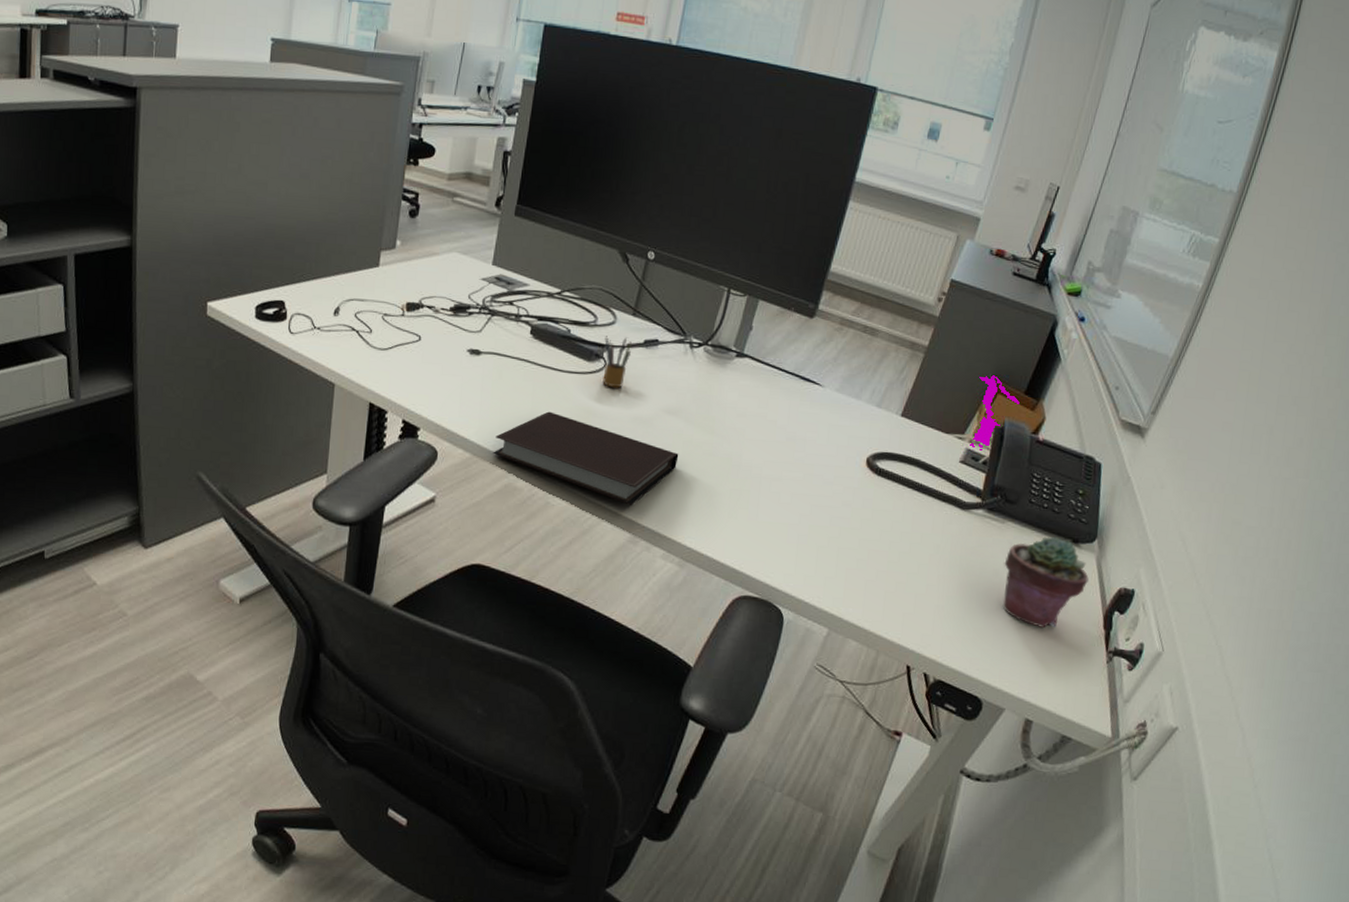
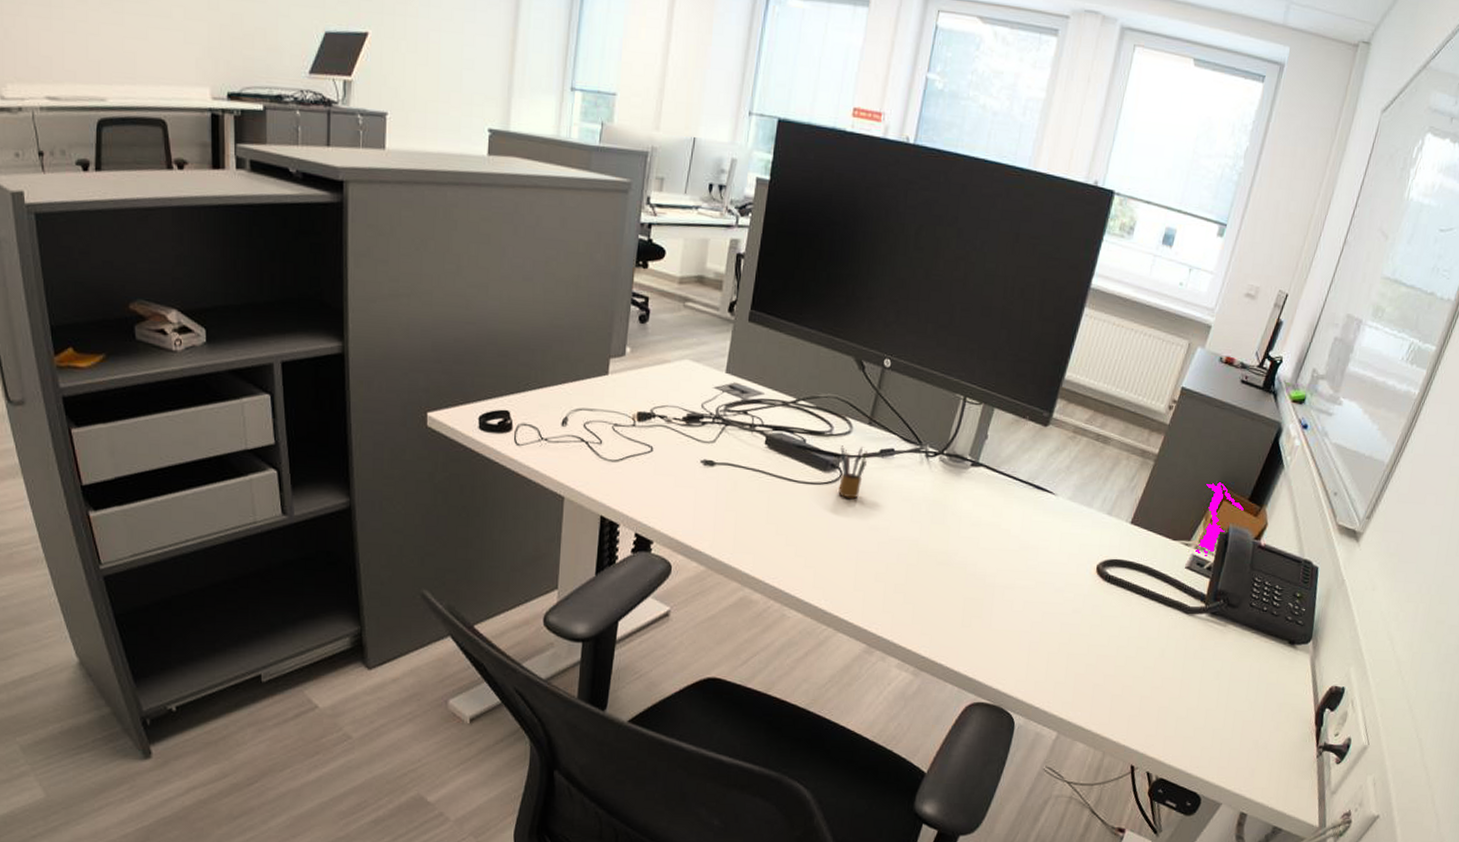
notebook: present [493,411,679,505] -> none [728,523,914,616]
potted succulent: present [1002,537,1089,628] -> none [1222,639,1303,726]

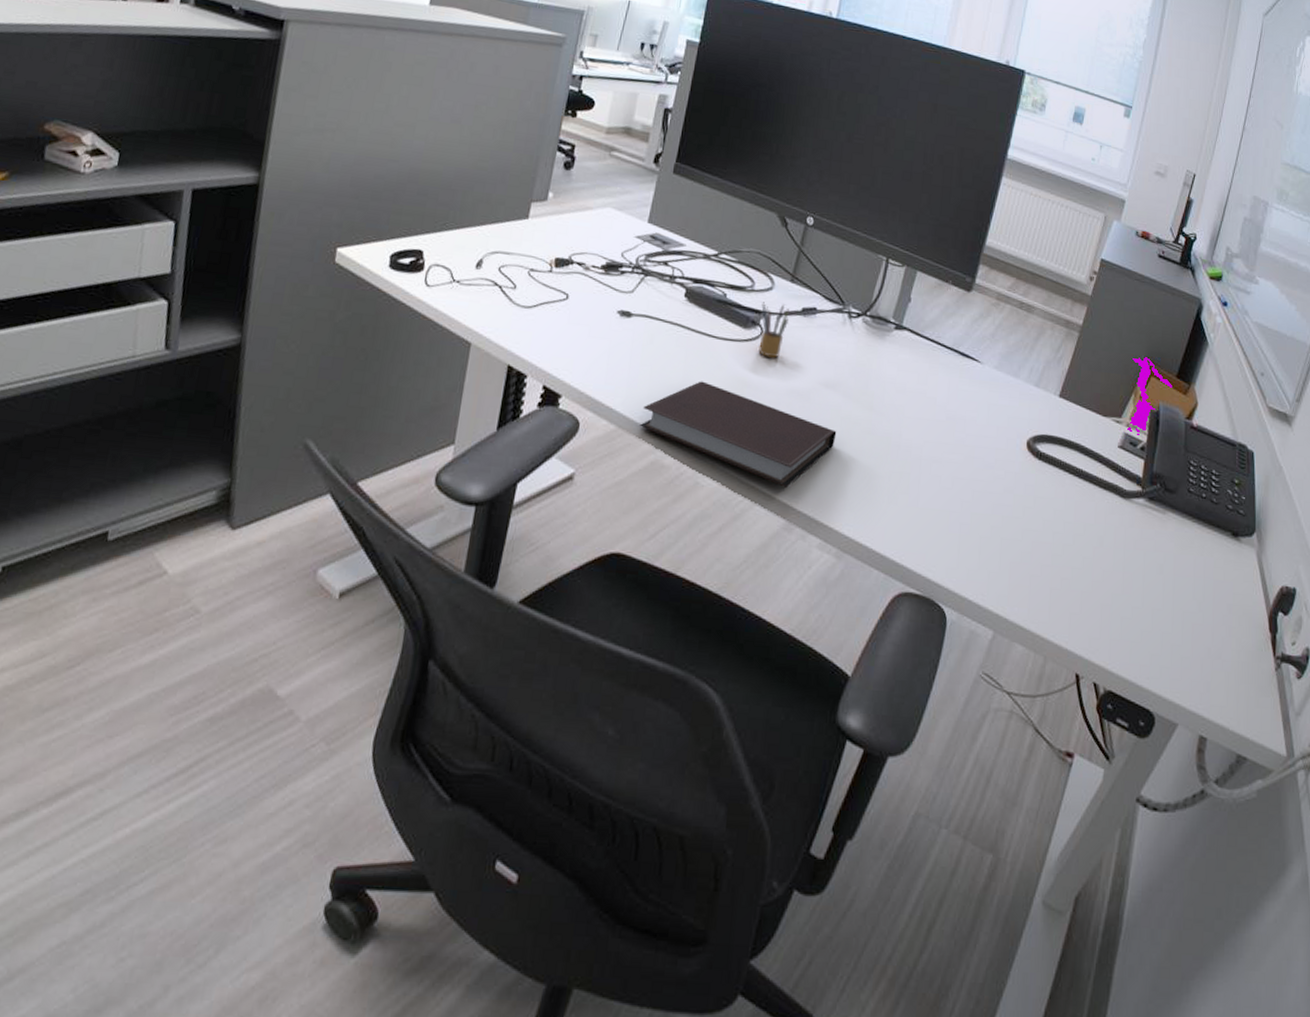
notebook: none [728,523,914,616] -> present [640,381,837,488]

